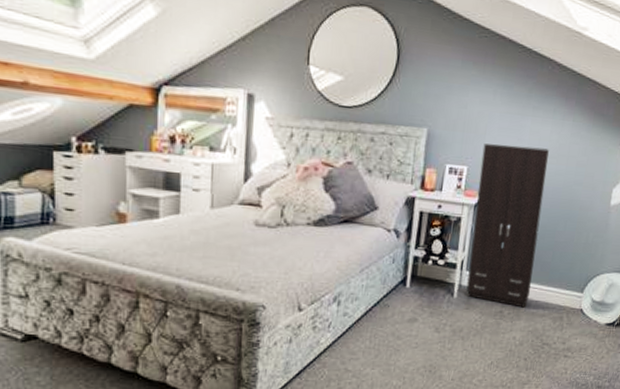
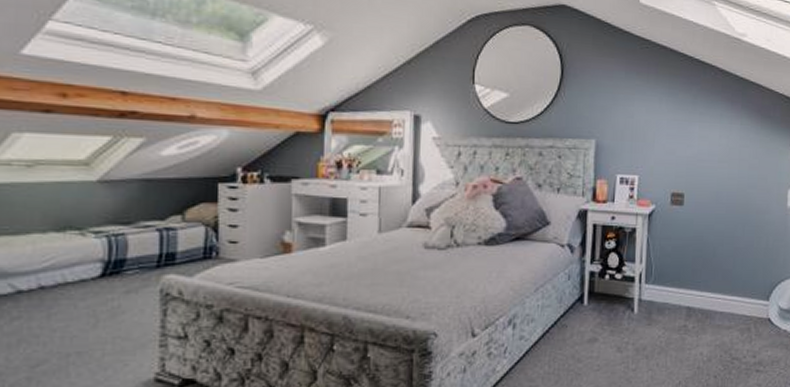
cabinet: present [466,143,549,308] -> none [647,151,720,320]

